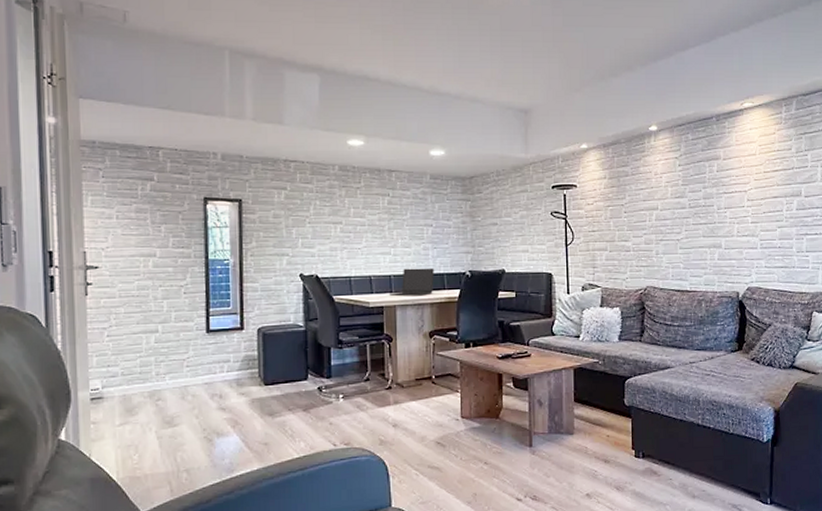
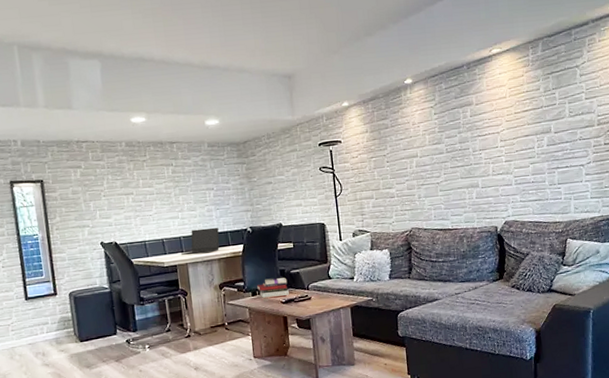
books: none [472,329,508,352] -> present [257,278,290,299]

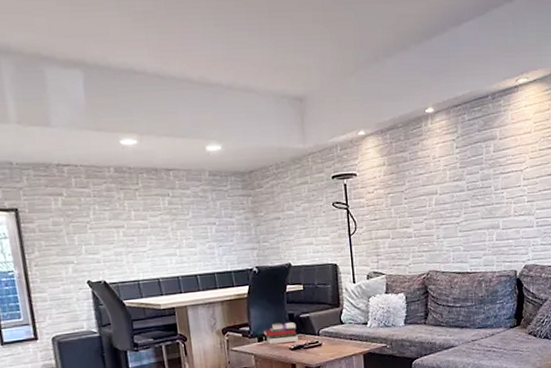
laptop: present [181,227,220,255] -> none [180,266,222,296]

